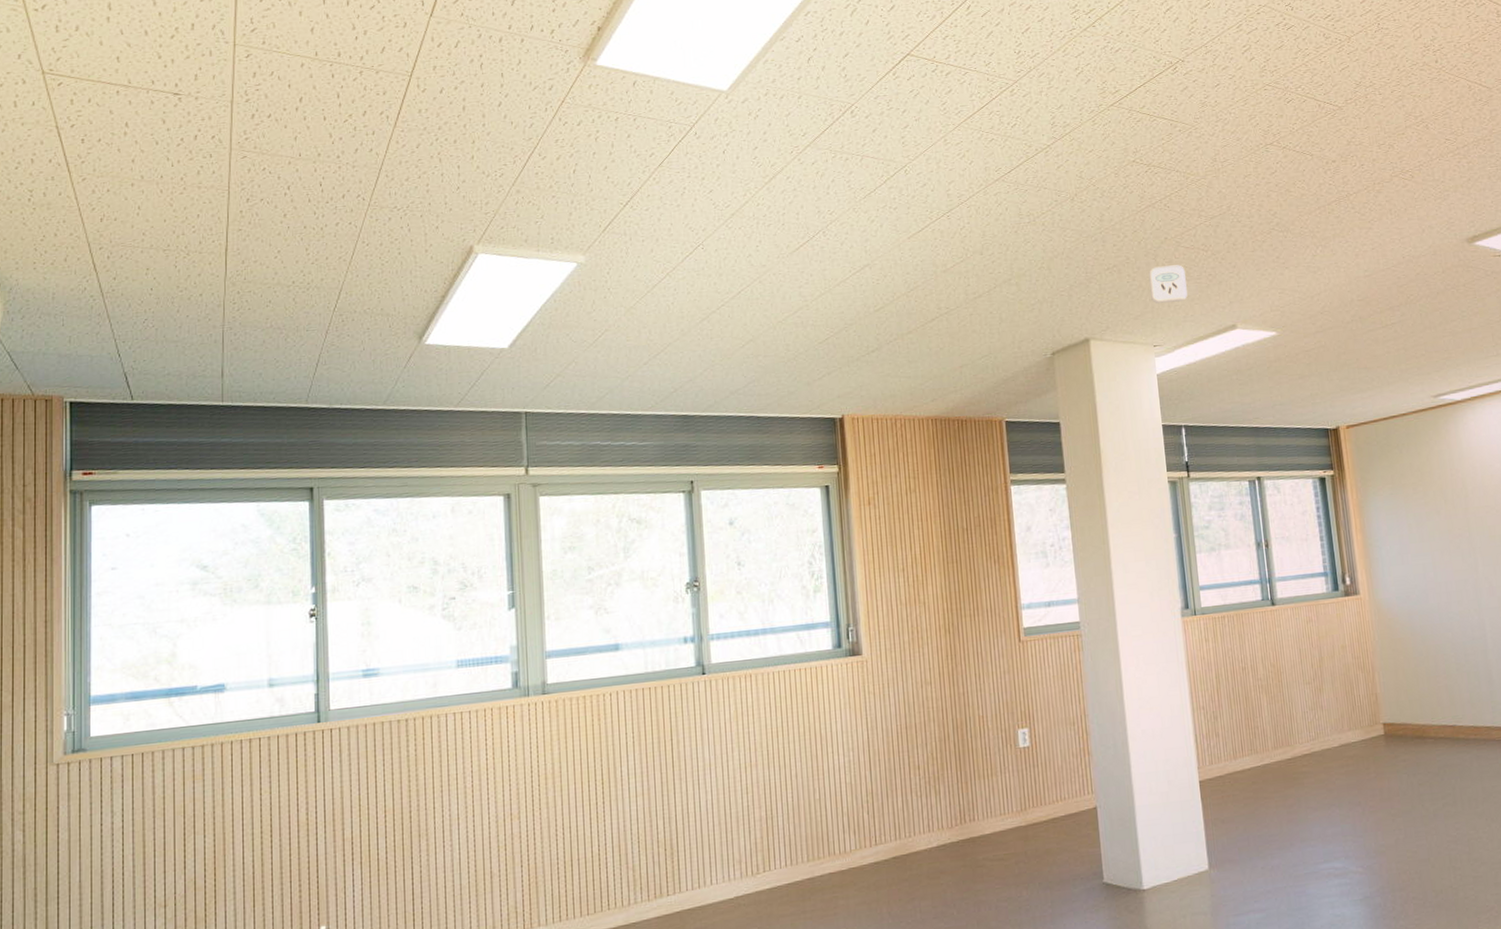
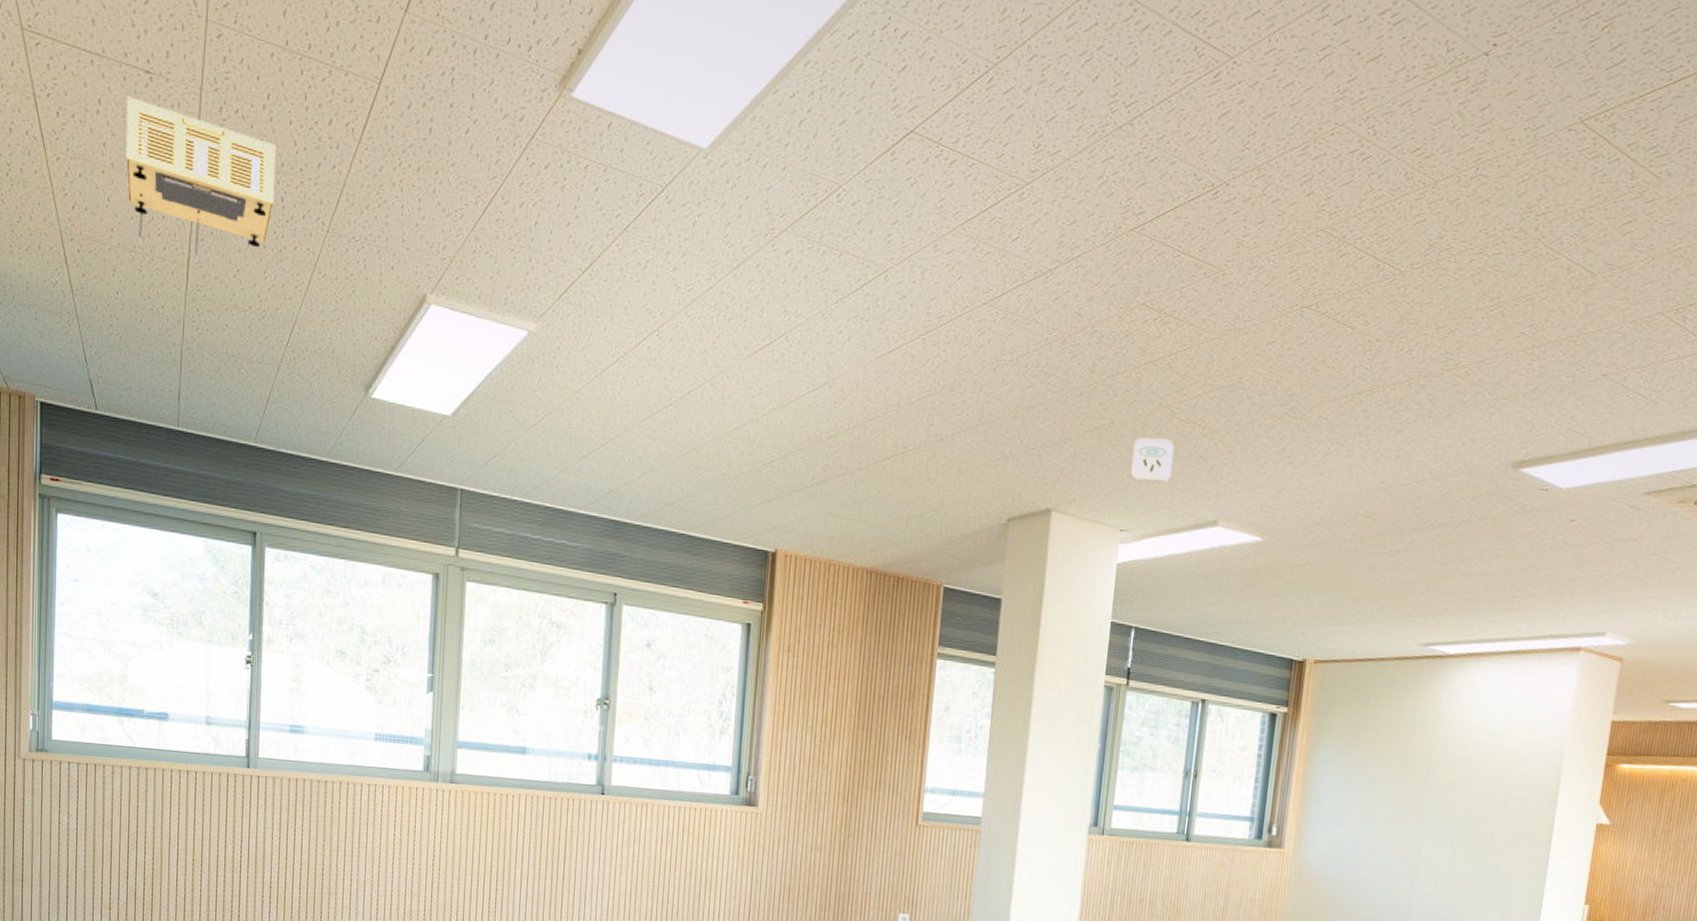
projector: none [155,116,312,252] -> present [125,96,276,264]

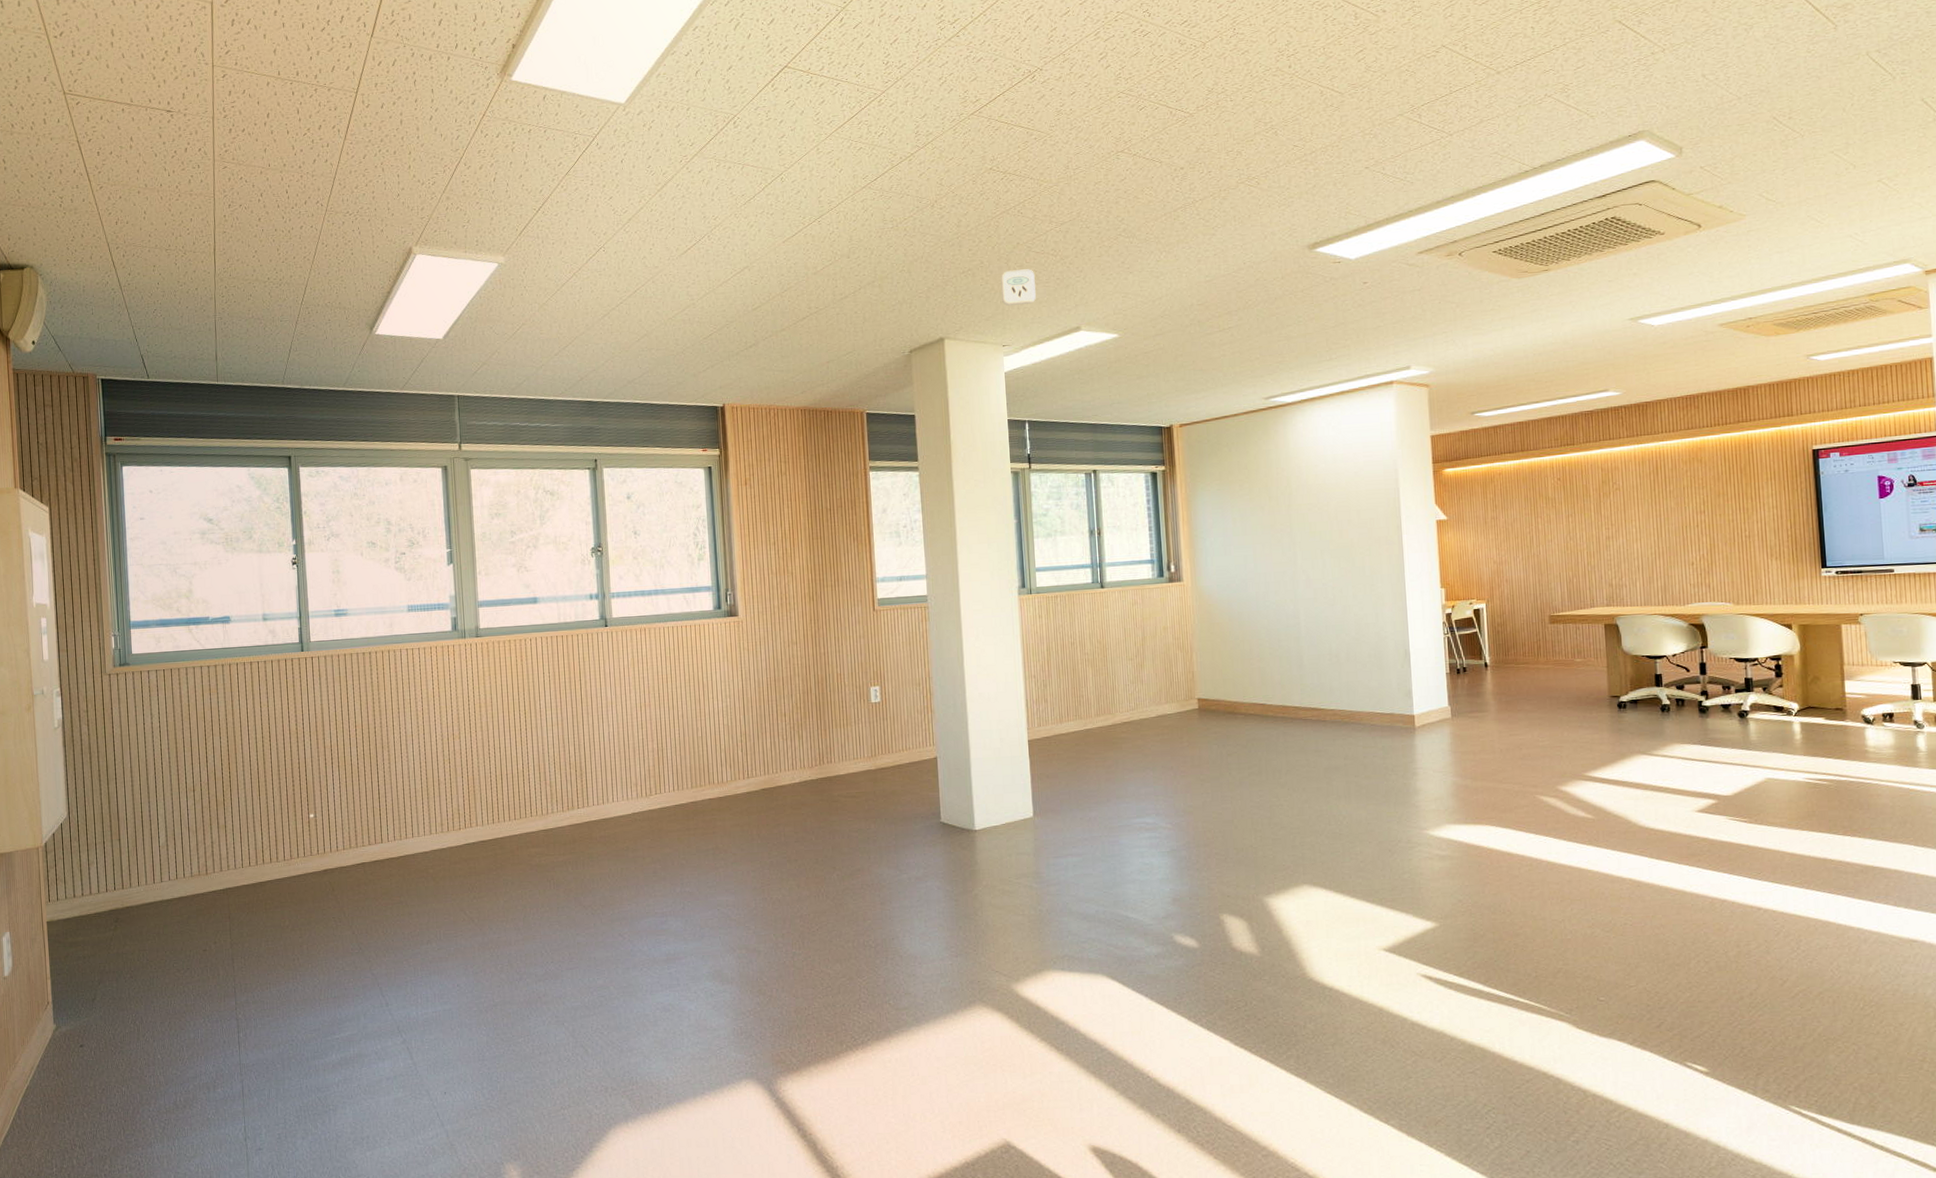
projector: present [125,96,276,264] -> none [153,131,280,252]

